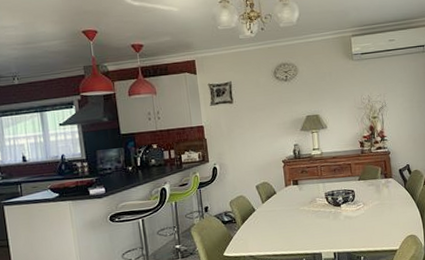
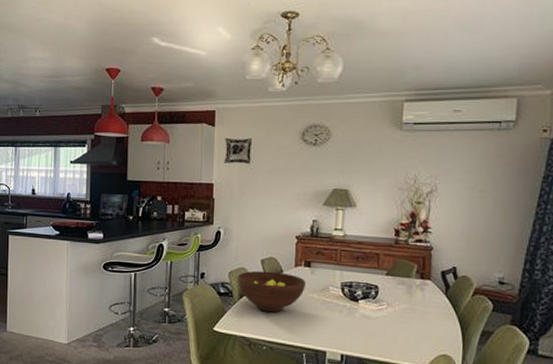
fruit bowl: none [237,193,297,230] -> present [237,270,306,313]

